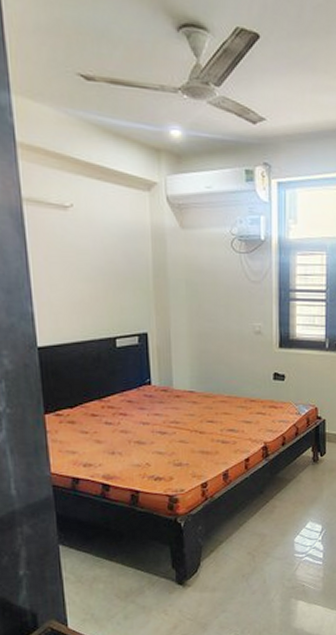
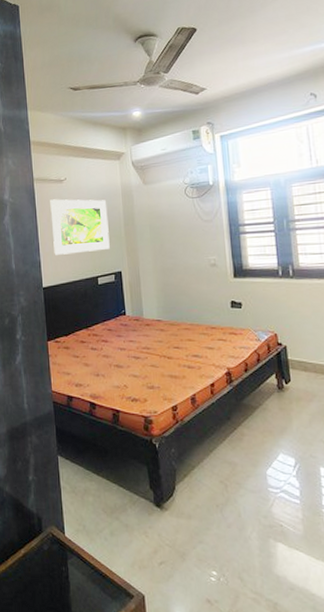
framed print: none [48,231,133,307] -> present [50,199,110,255]

